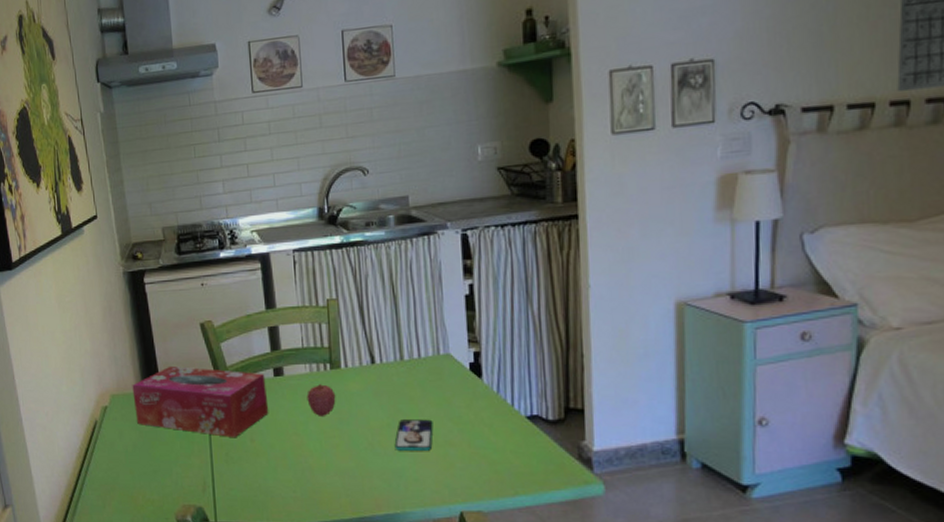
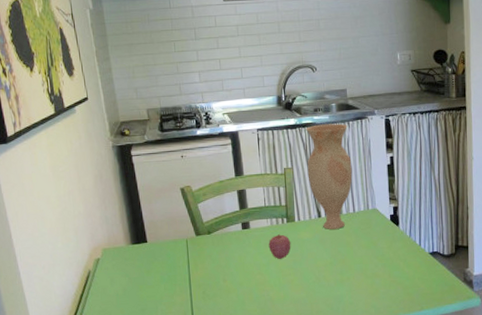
tissue box: present [132,365,269,438] -> none [121,223,238,280]
vase: none [355,241,417,380] -> present [306,123,353,229]
smartphone: present [394,419,433,451] -> none [335,258,364,282]

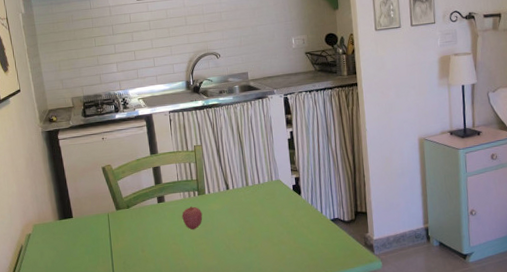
vase: present [306,123,353,229] -> none [212,103,257,201]

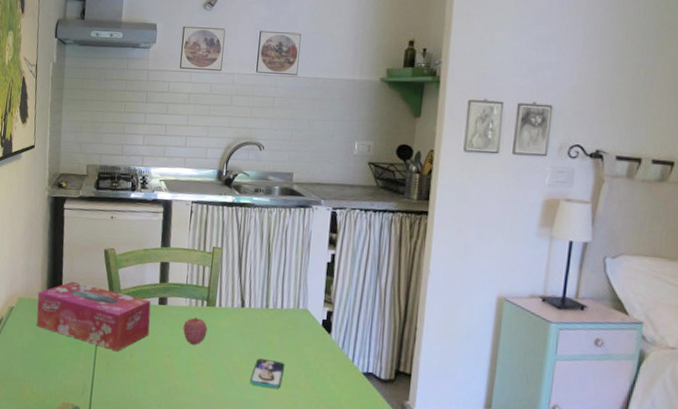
tissue box: none [50,200,155,251] -> present [36,281,152,352]
smartphone: none [244,226,270,250] -> present [250,358,285,389]

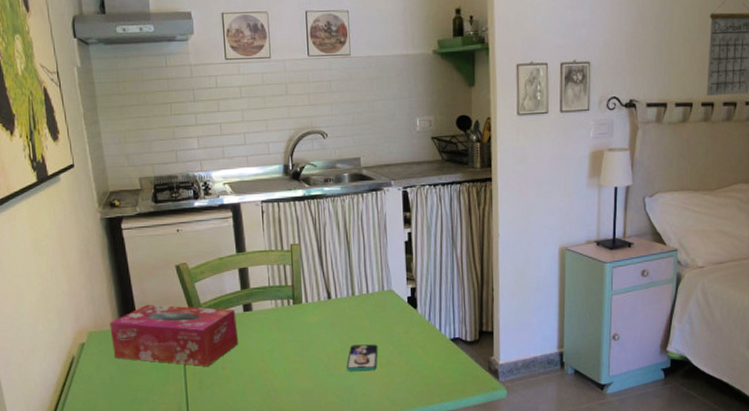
fruit: present [183,317,208,345] -> none [272,317,298,345]

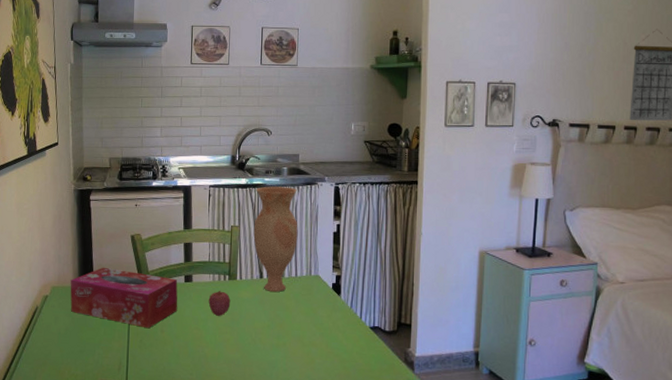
fruit: none [272,317,298,345] -> present [208,291,231,316]
vase: none [315,195,366,312] -> present [253,186,298,292]
smartphone: present [346,344,378,371] -> none [271,323,302,348]

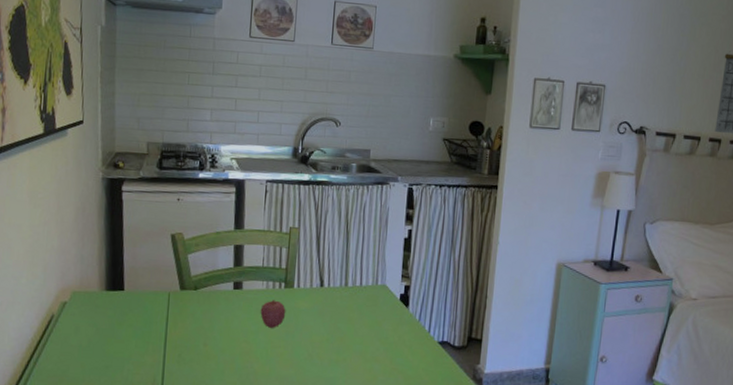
tissue box: present [70,267,178,329] -> none [94,270,226,342]
vase: present [253,186,298,292] -> none [315,184,366,302]

